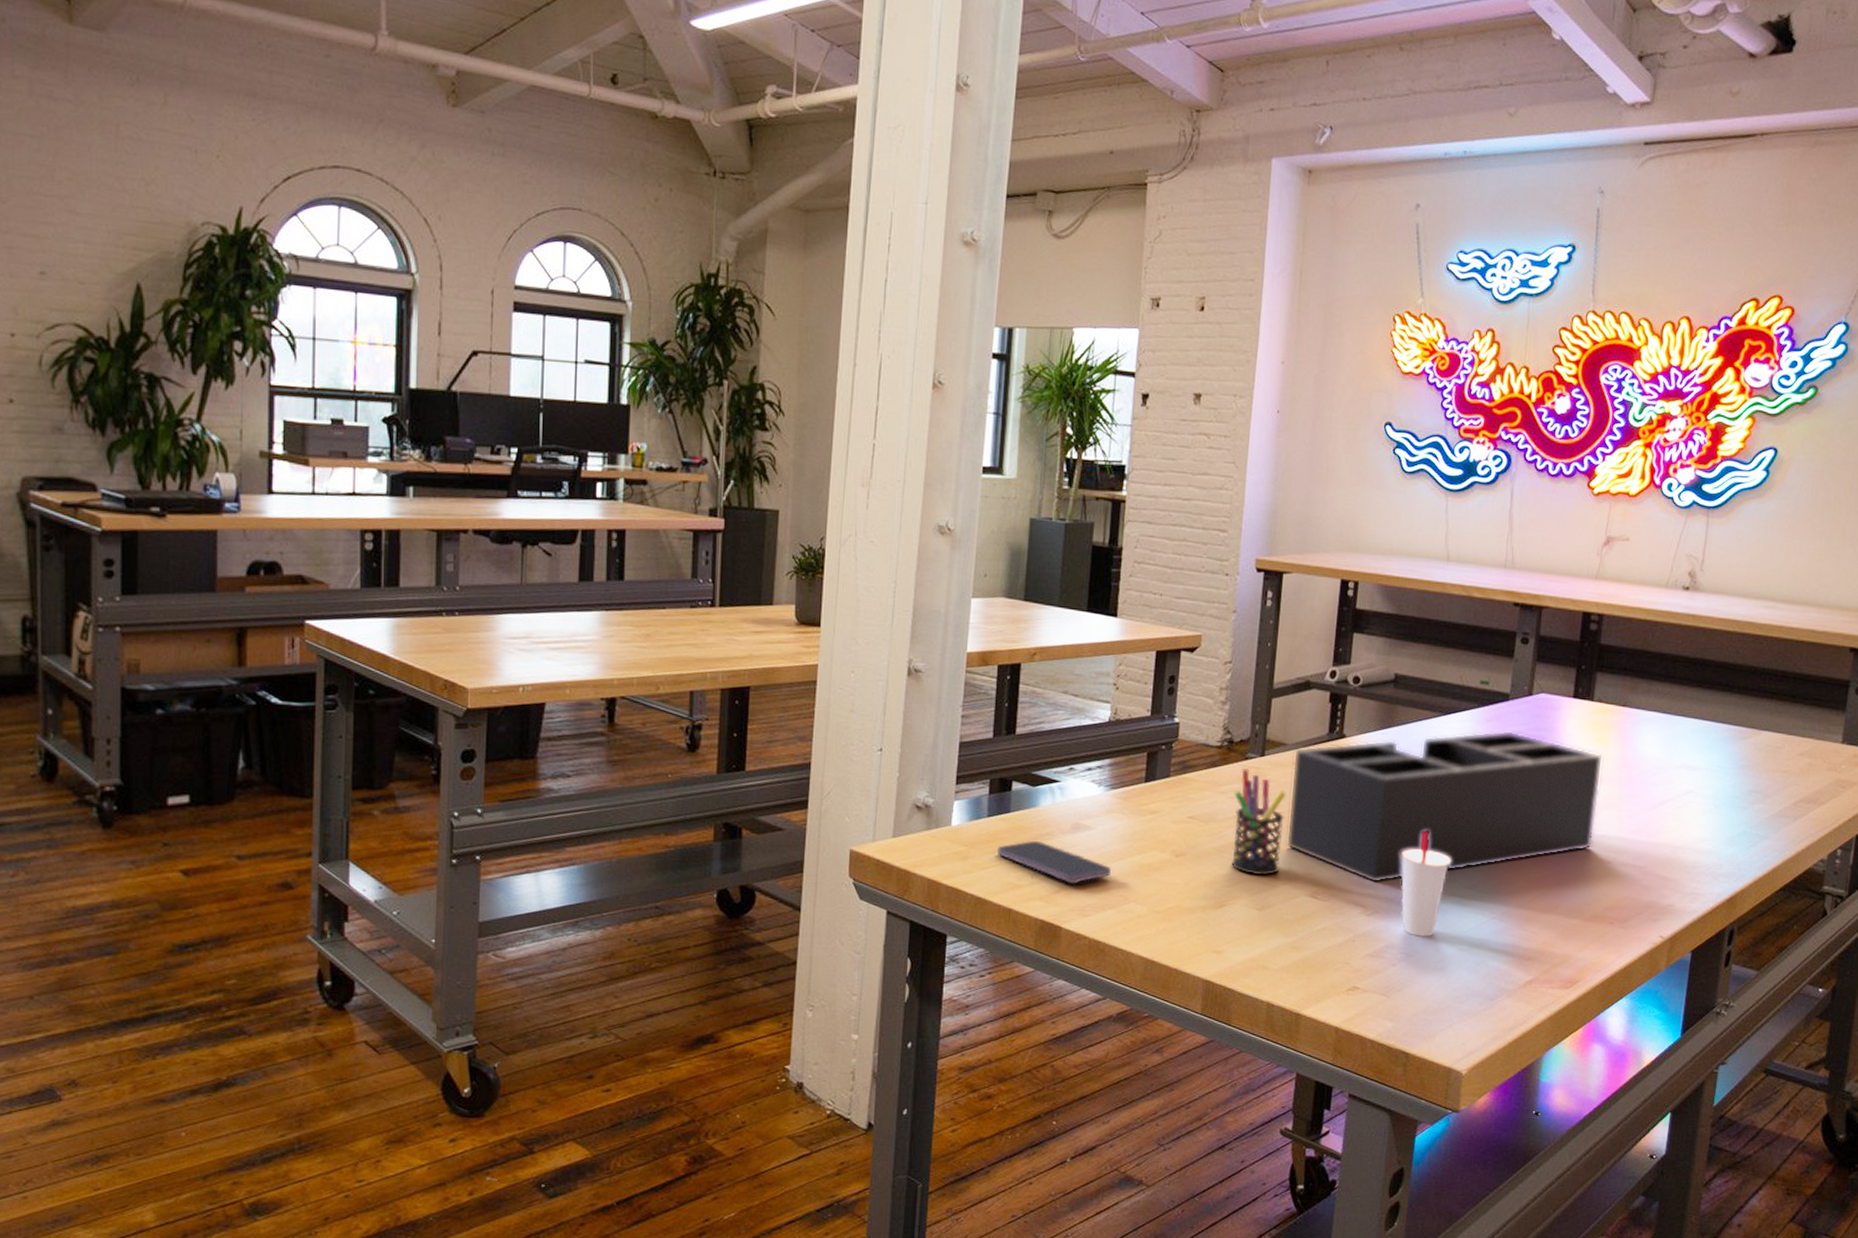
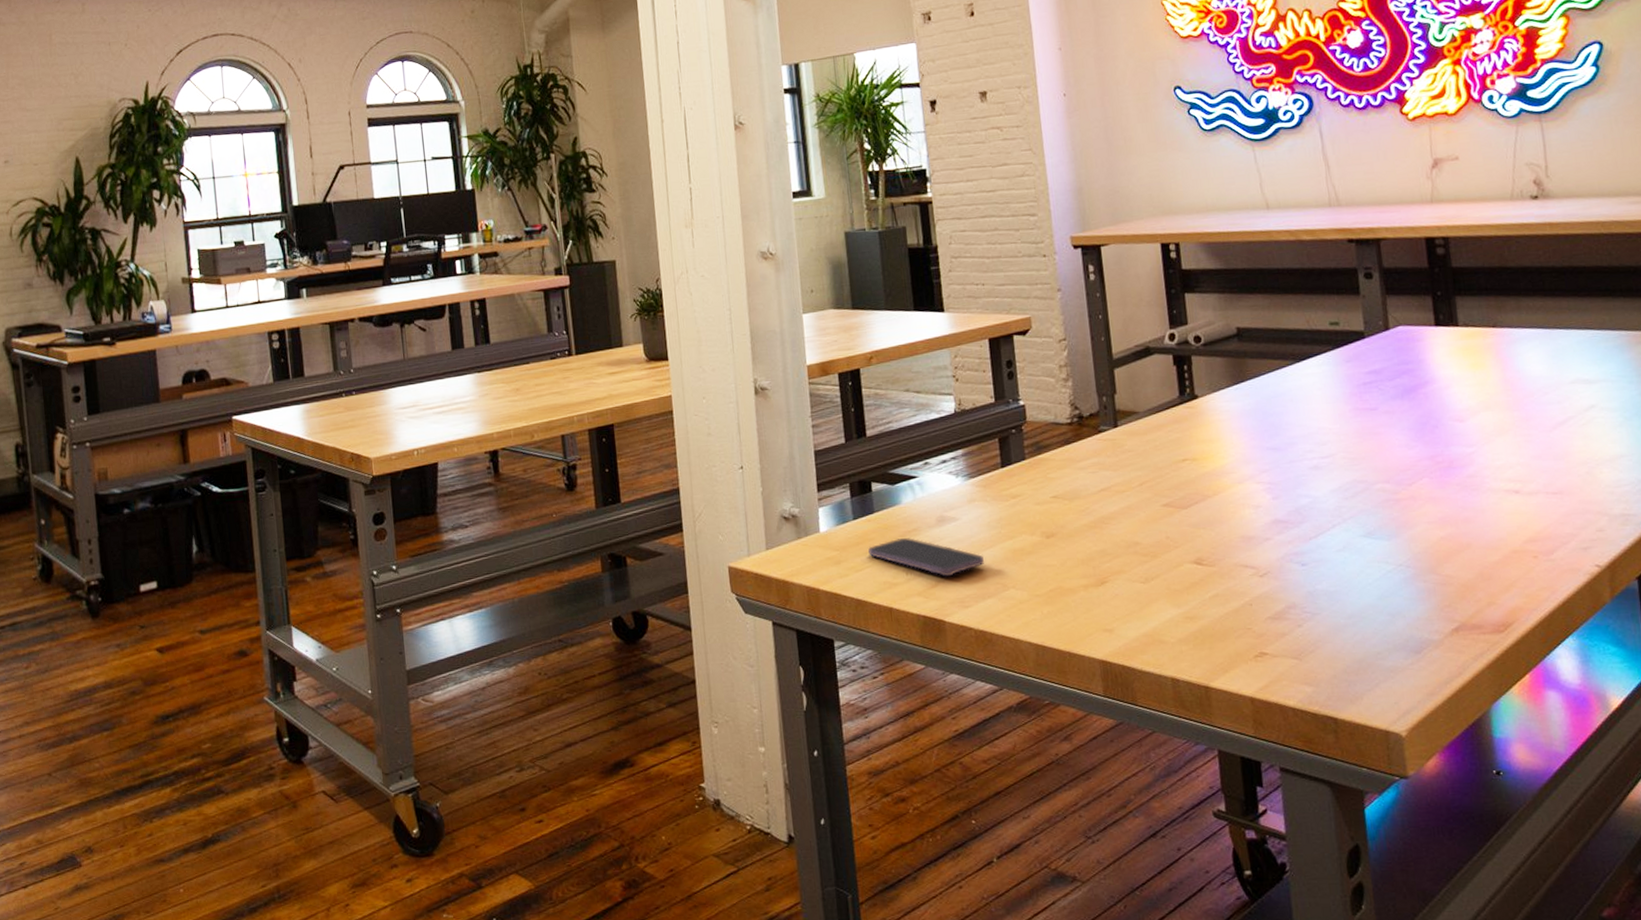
pen holder: present [1230,768,1286,876] -> none [1094,441,1157,547]
desk organizer: present [1286,730,1603,884] -> none [1147,368,1494,543]
cup: present [1400,831,1450,938] -> none [1283,482,1338,594]

